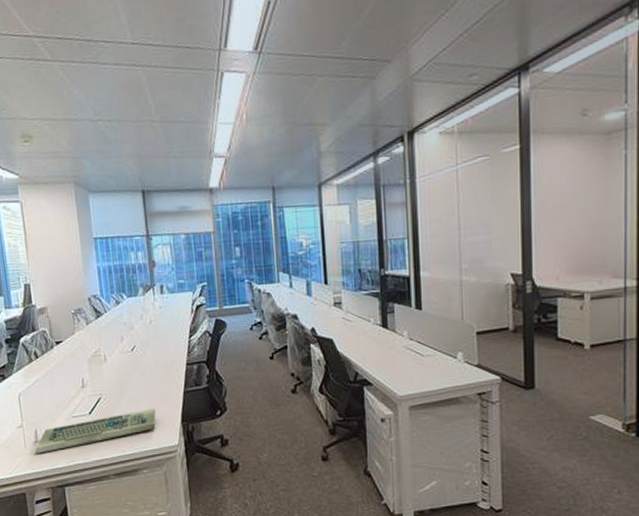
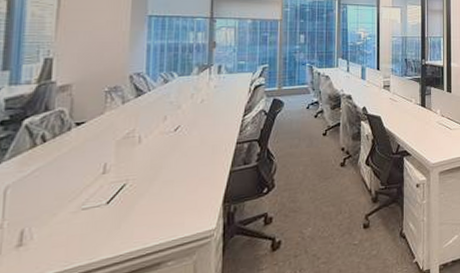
keyboard: present [35,408,156,454] -> none [16,191,194,261]

